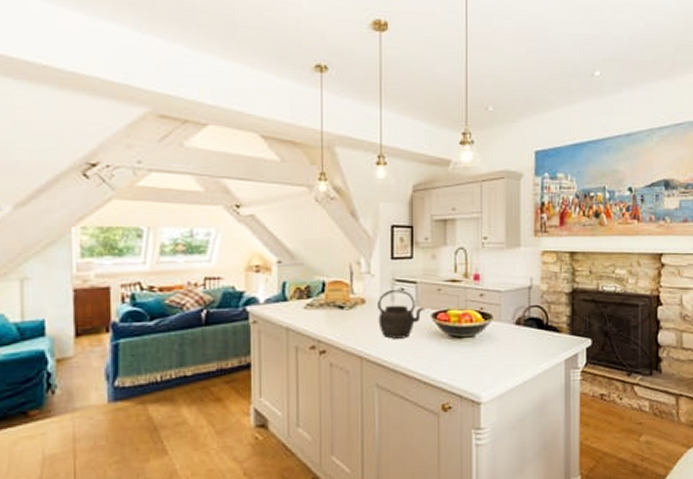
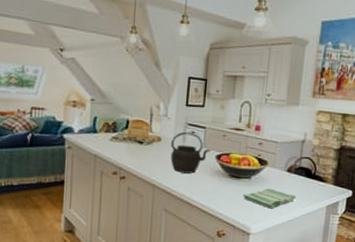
dish towel: none [467,346,529,371] -> present [242,188,297,209]

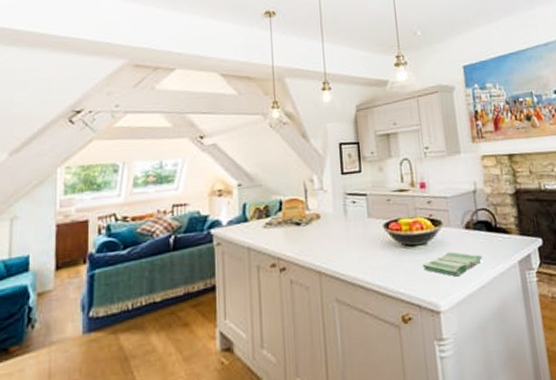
kettle: present [170,131,211,174] -> none [331,202,377,252]

